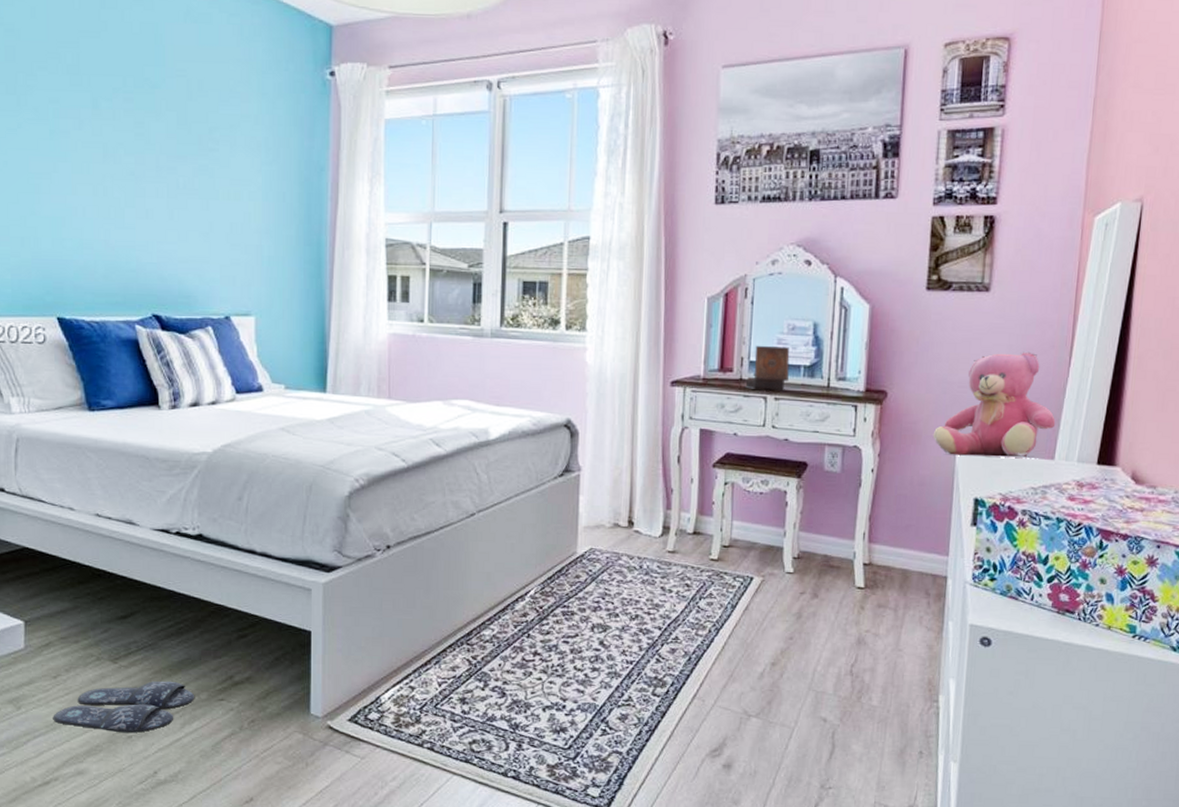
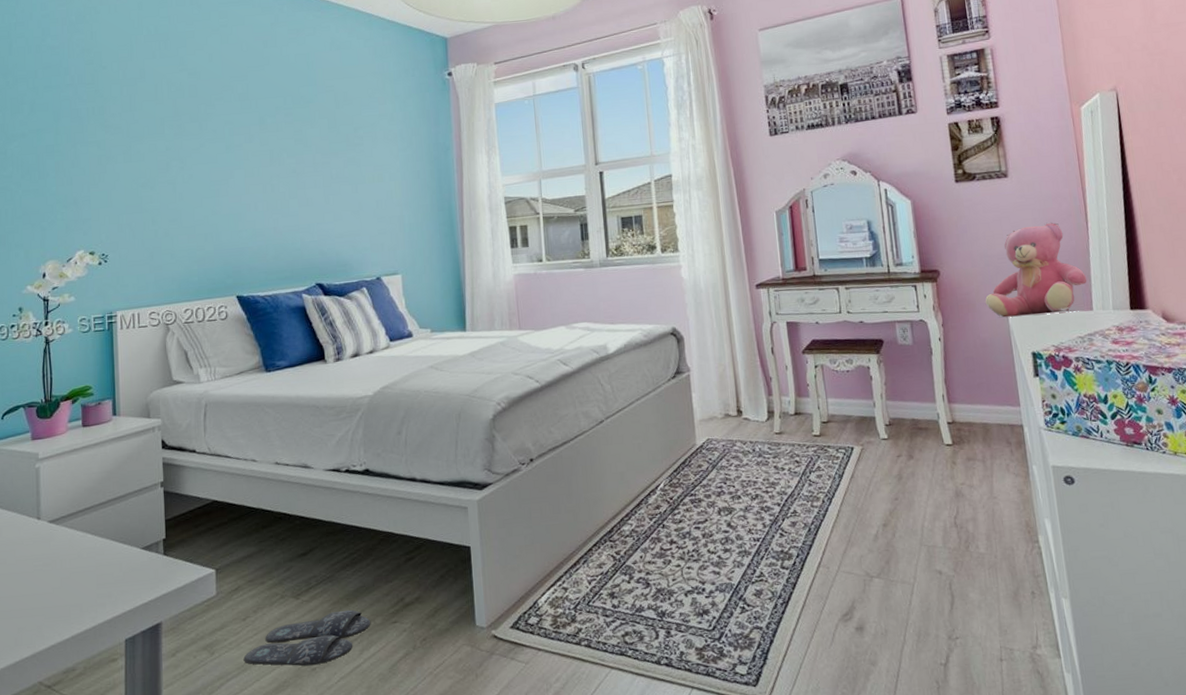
jewelry box: present [745,345,790,392] -> none [819,244,854,284]

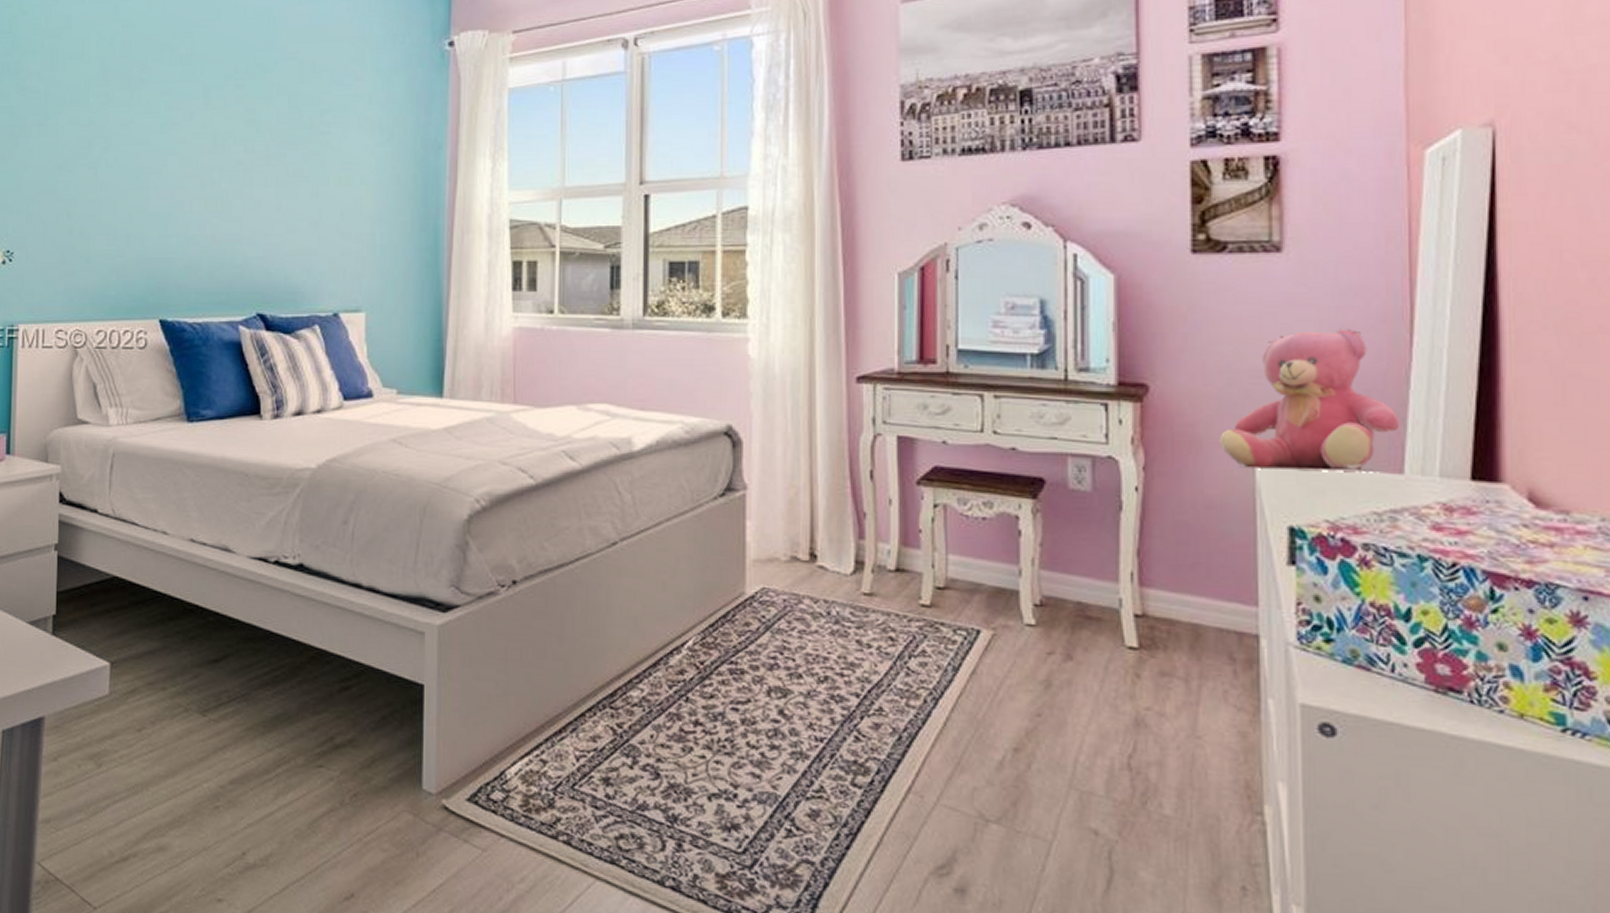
slippers: present [243,609,370,666] -> none [135,740,289,803]

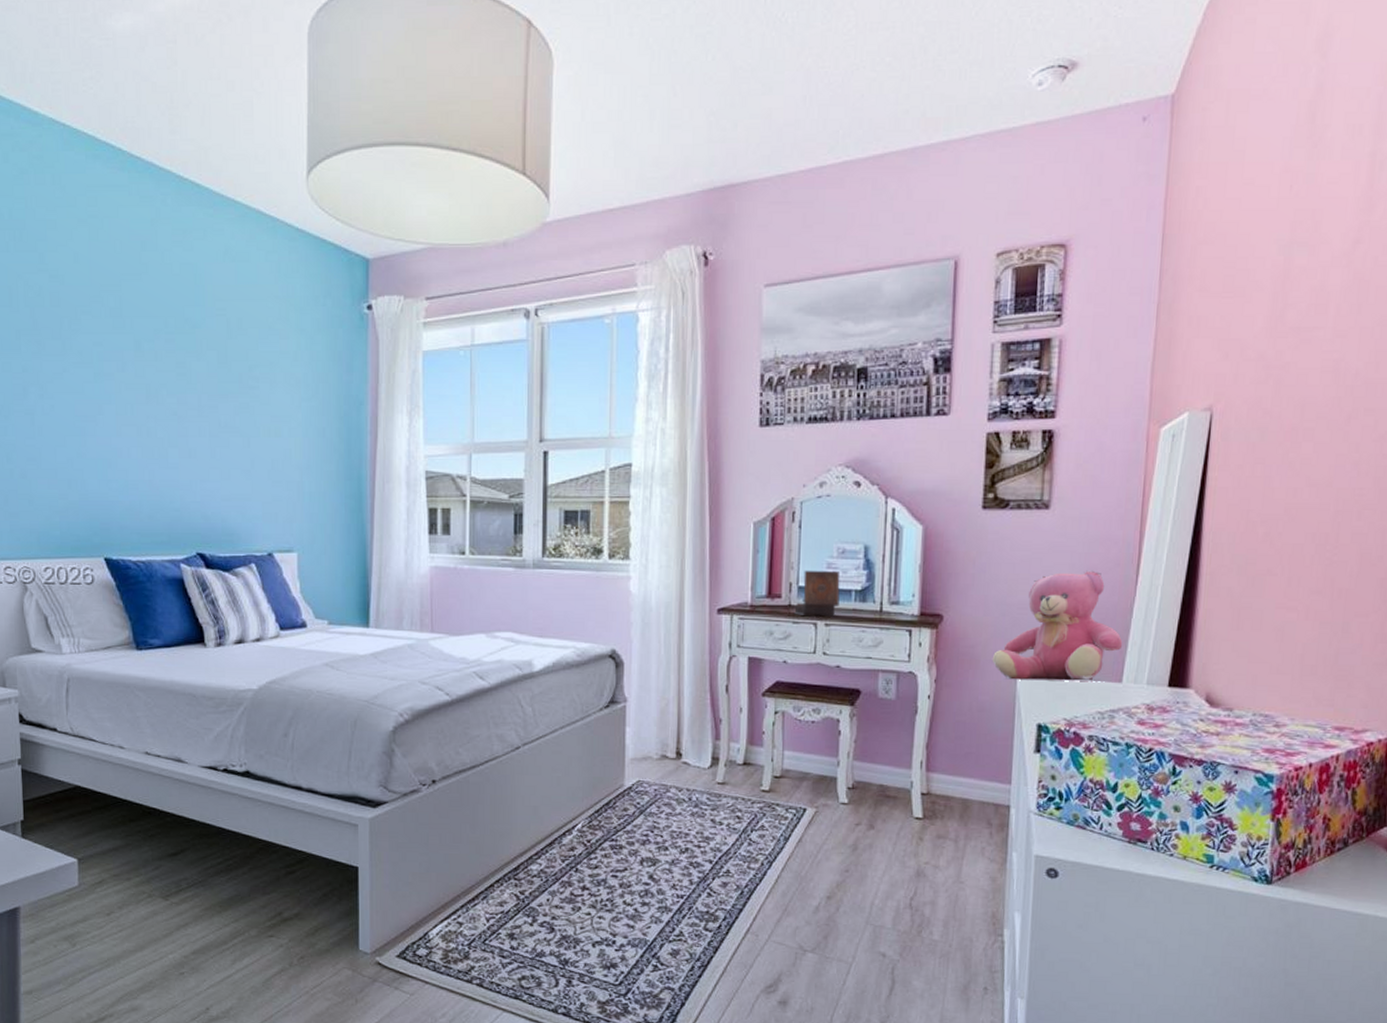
jewelry box: none [954,329,1011,387] -> present [794,570,840,617]

